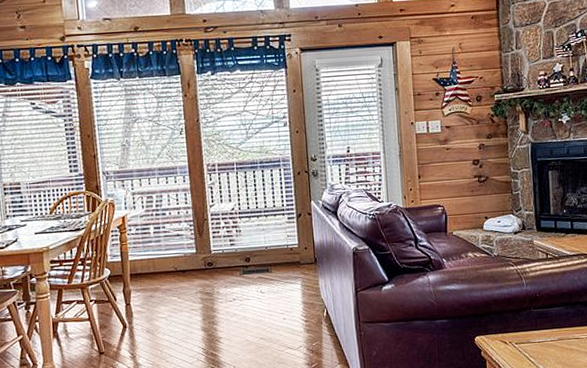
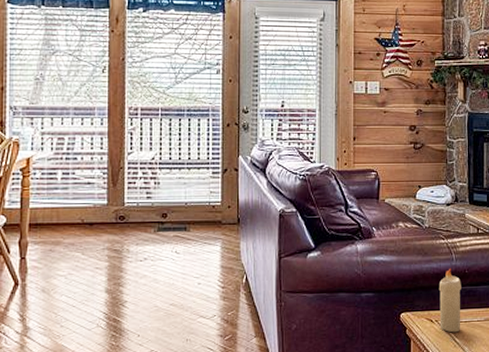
candle: none [510,293,534,353] -> present [438,268,461,333]

